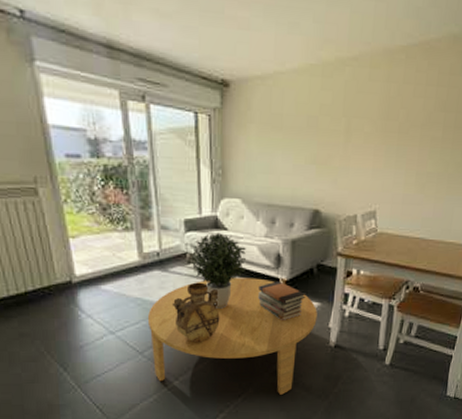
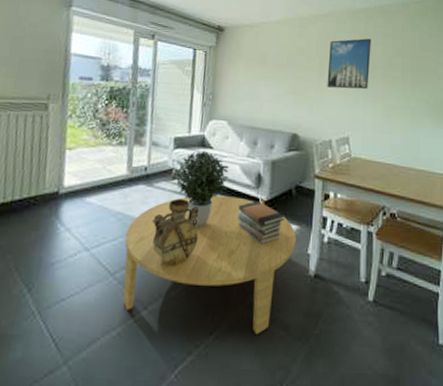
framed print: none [354,88,411,155] -> present [327,38,371,90]

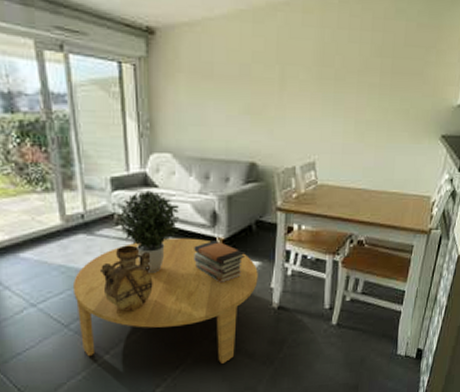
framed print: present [327,38,371,90] -> none [289,33,345,103]

